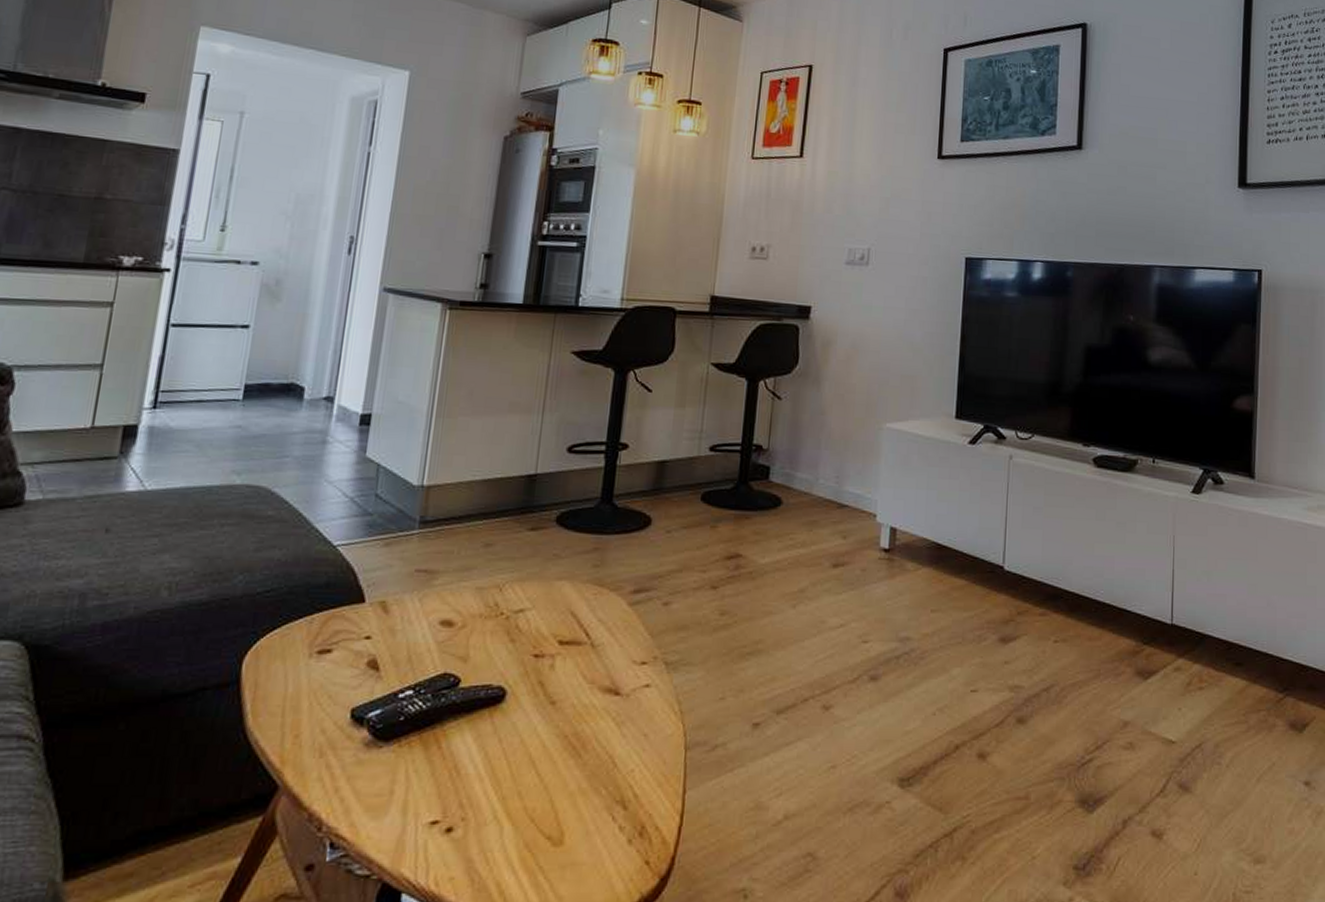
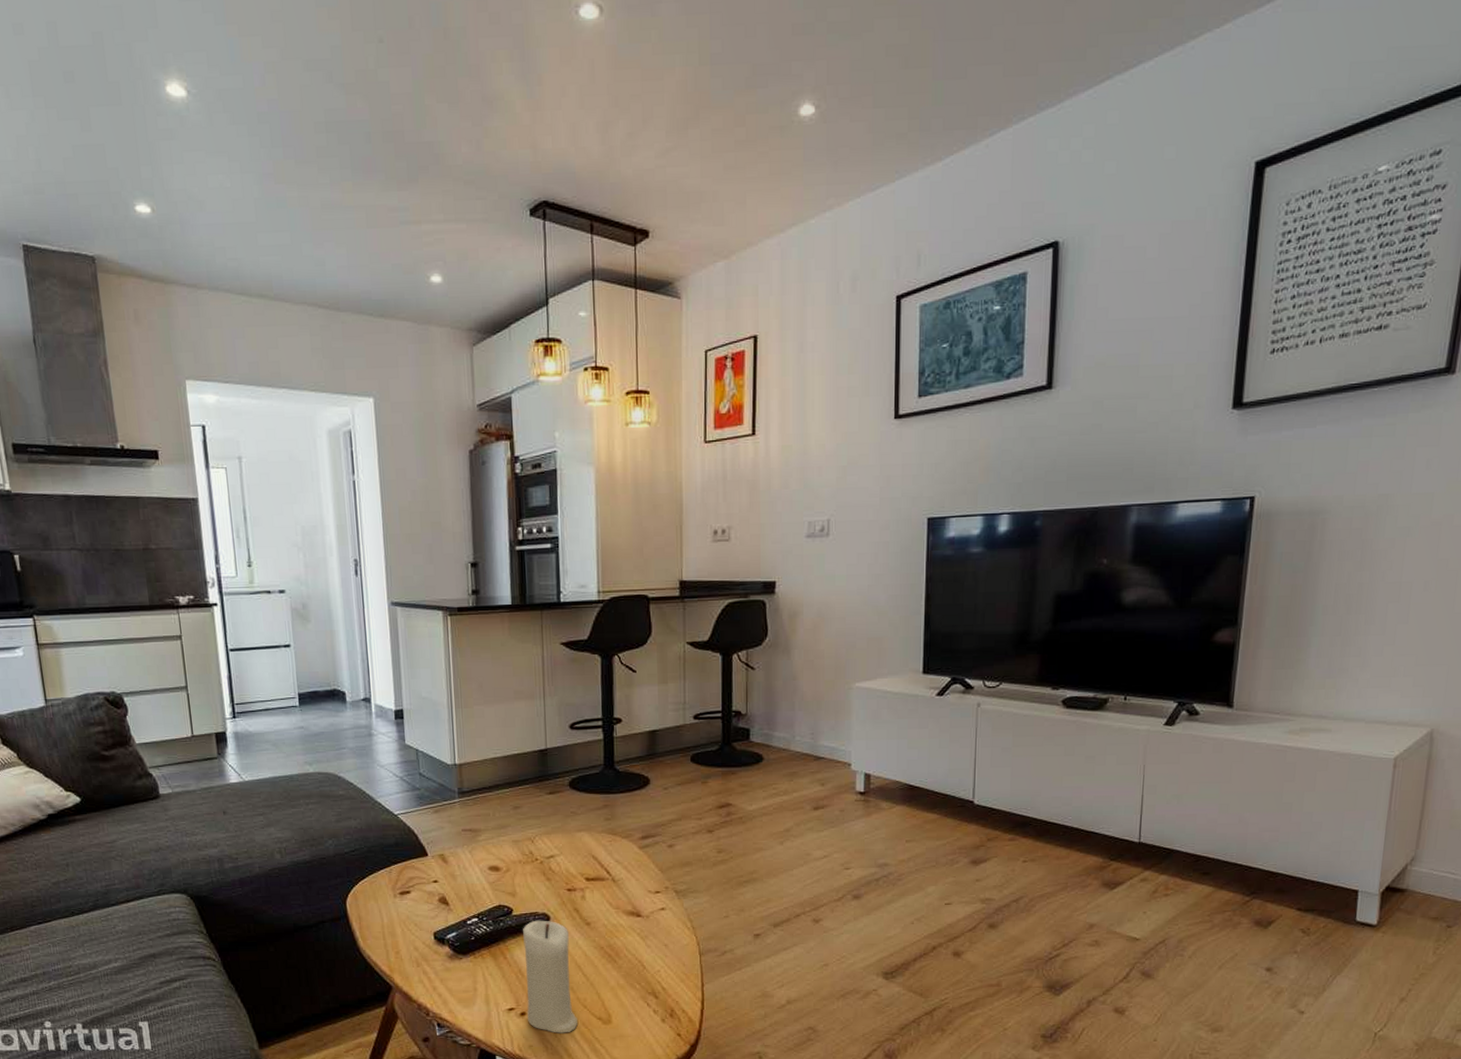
candle: none [454,695,527,859] -> present [523,920,578,1033]

